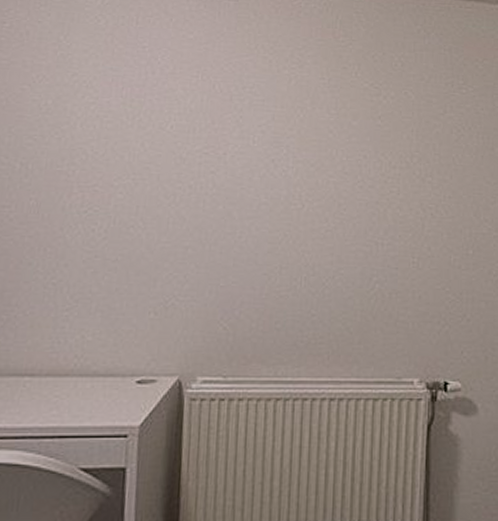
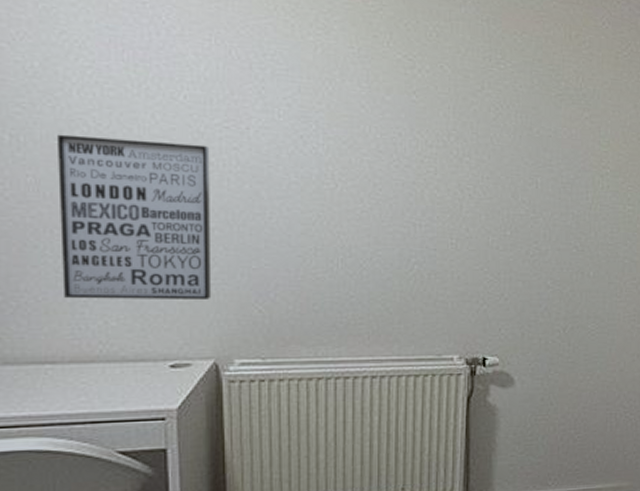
wall art: none [48,162,190,316] -> present [58,134,212,299]

